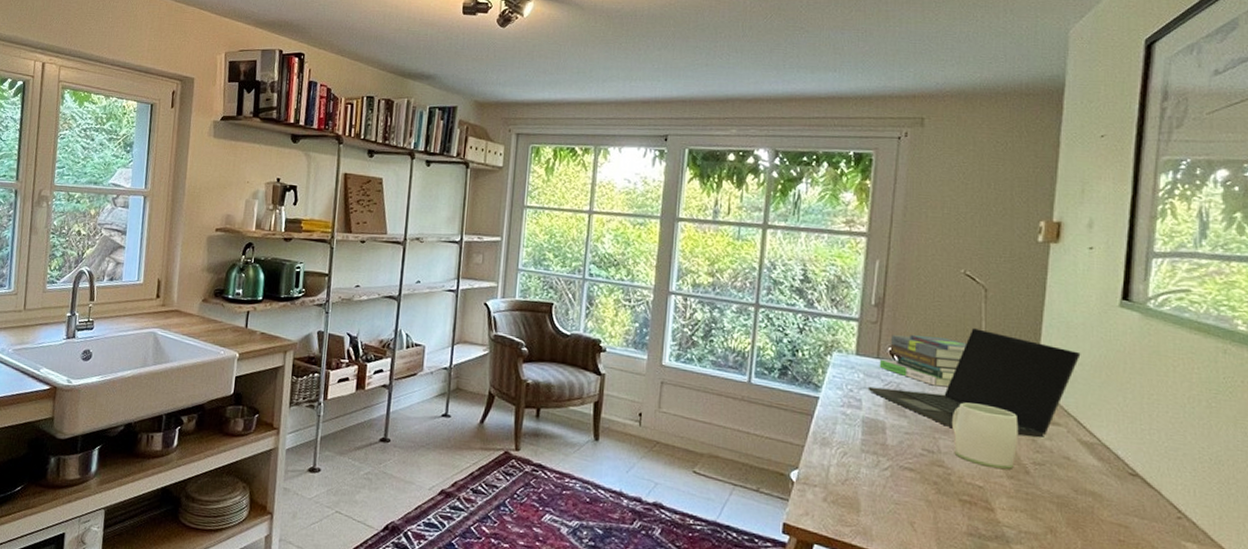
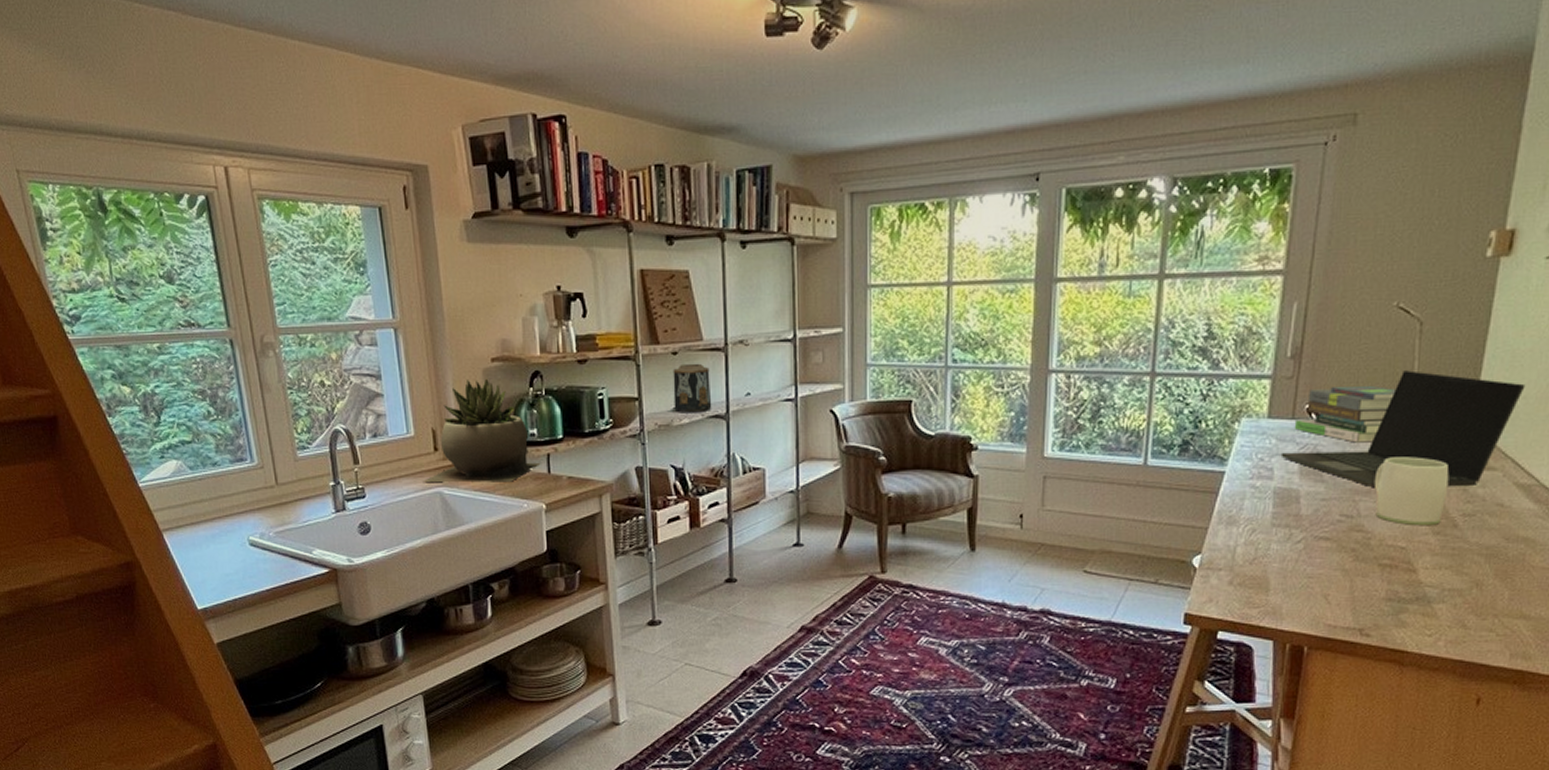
succulent plant: none [142,243,241,331] -> present [422,378,541,483]
canister: none [351,251,389,293] -> present [668,363,712,414]

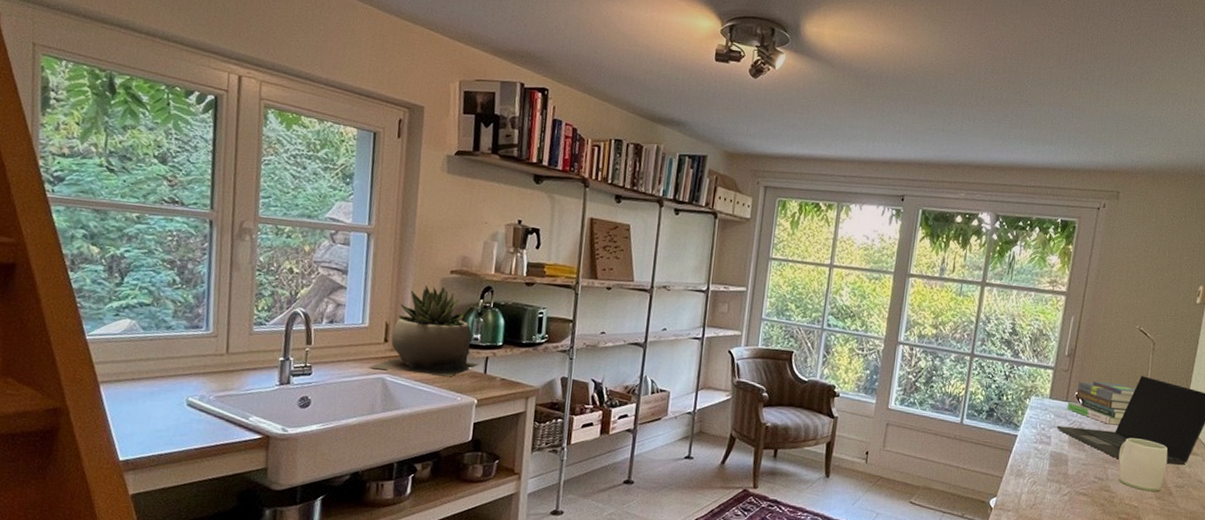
canister: present [668,363,712,414] -> none [596,298,636,340]

